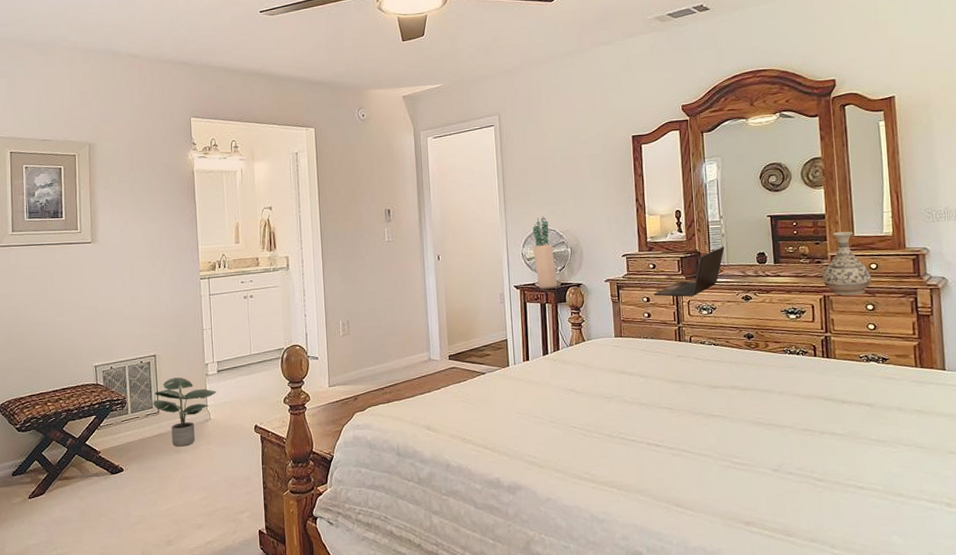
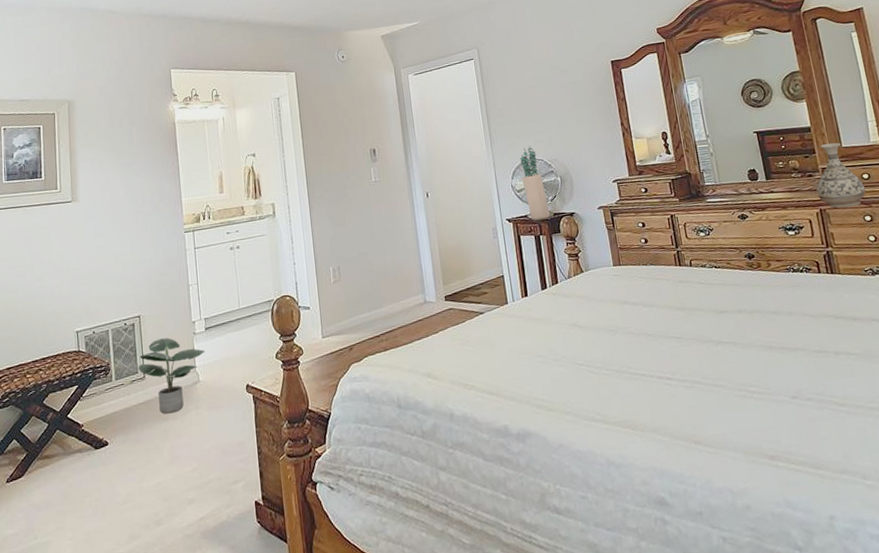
laptop: present [653,247,725,297] -> none [648,166,715,221]

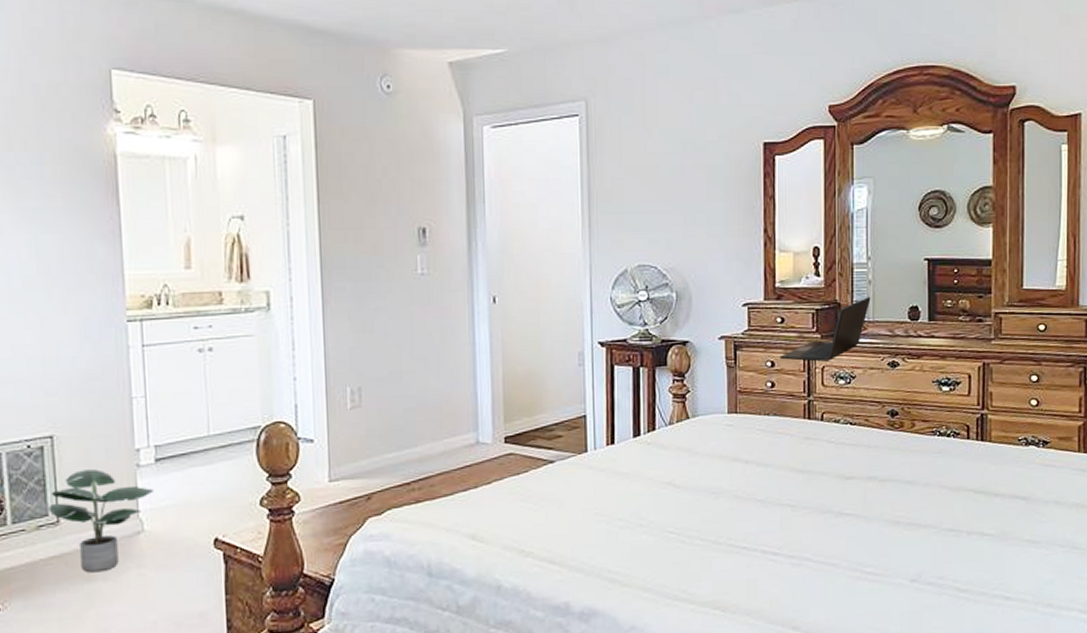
vase: present [520,146,551,221] -> none [625,247,658,348]
laptop: none [648,166,715,221] -> present [779,297,871,362]
vase: present [816,142,866,208] -> none [983,282,1039,364]

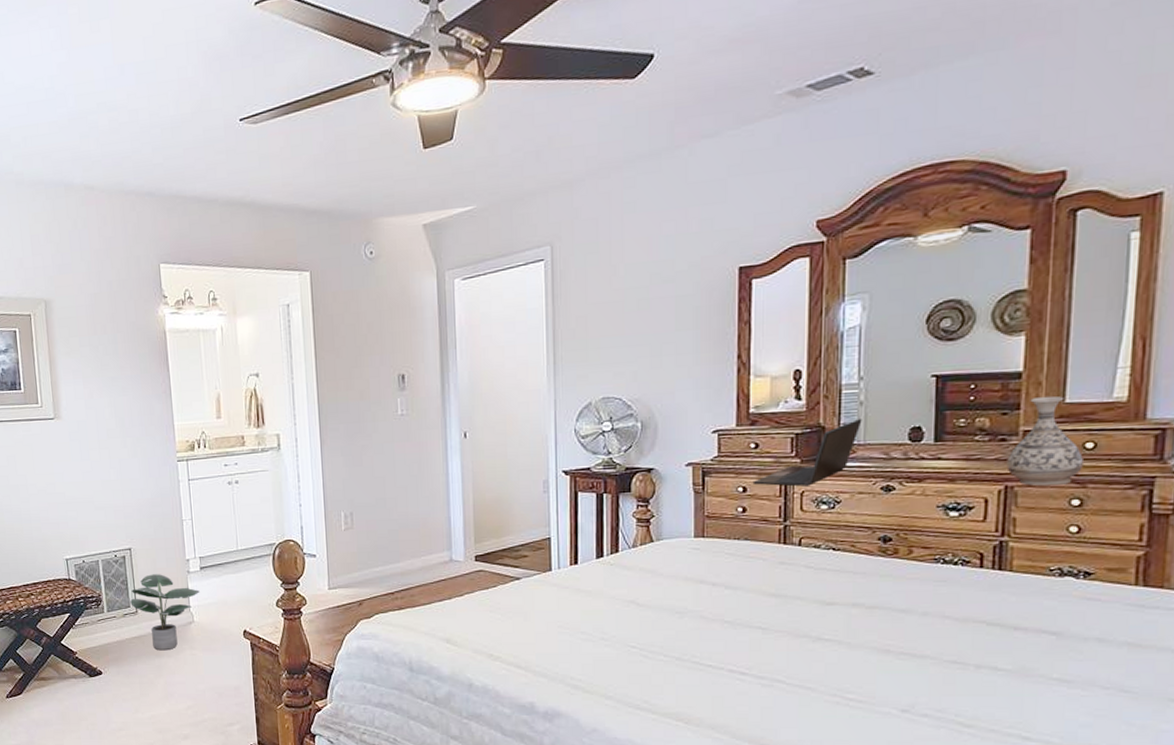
vase: none [983,282,1039,364] -> present [1006,395,1085,487]

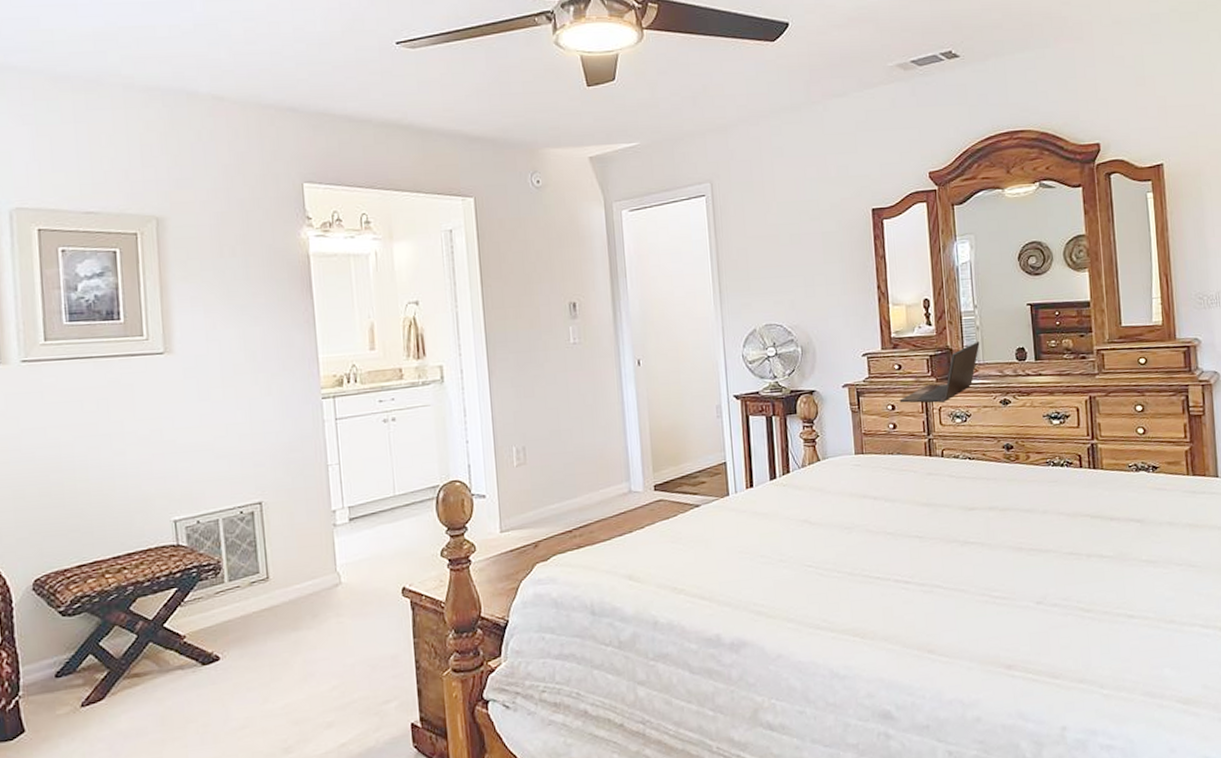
potted plant: present [130,574,200,651] -> none [259,530,349,623]
vase: present [1006,395,1085,487] -> none [1088,320,1141,396]

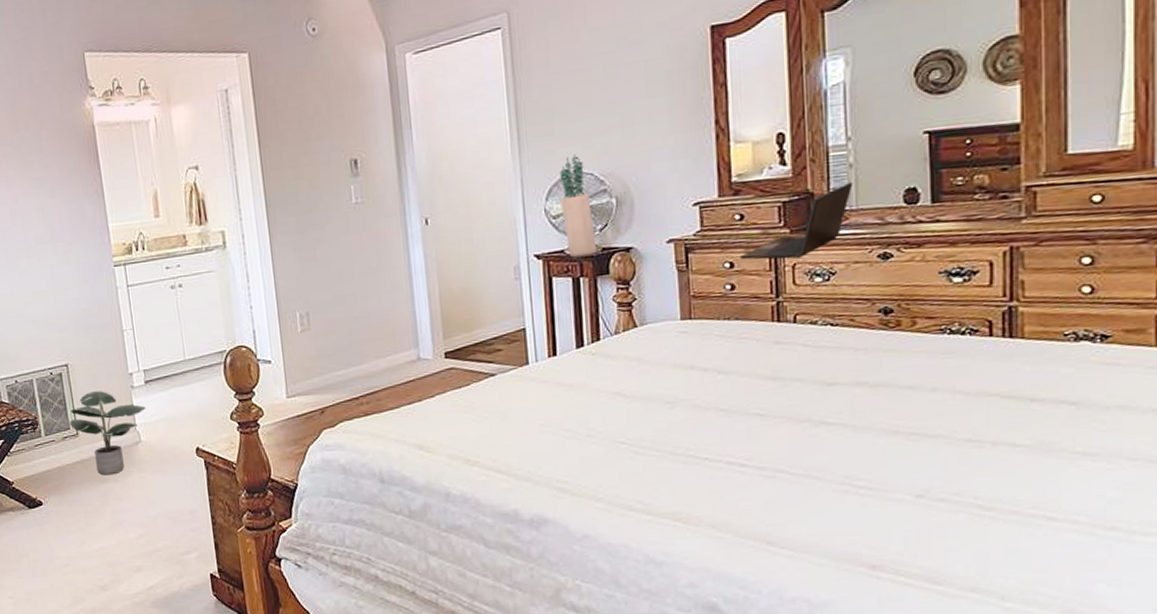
potted plant: none [259,530,349,623] -> present [69,391,146,476]
vase: none [754,308,787,399] -> present [559,154,598,258]

